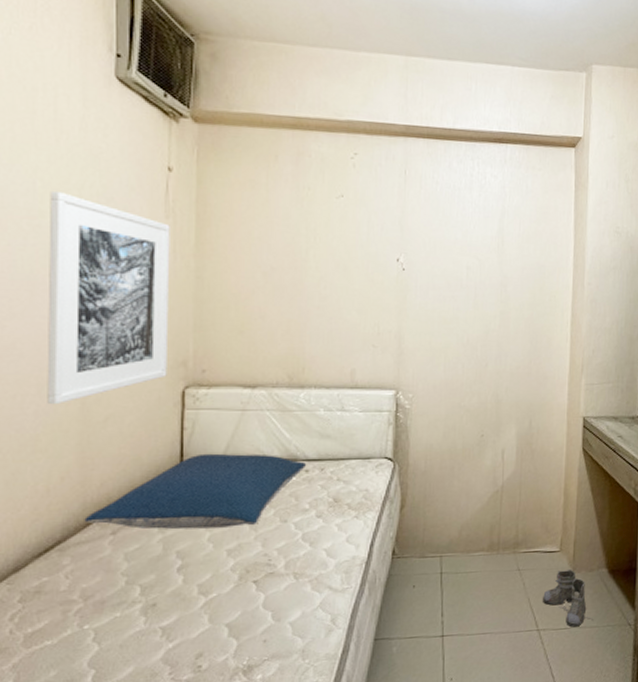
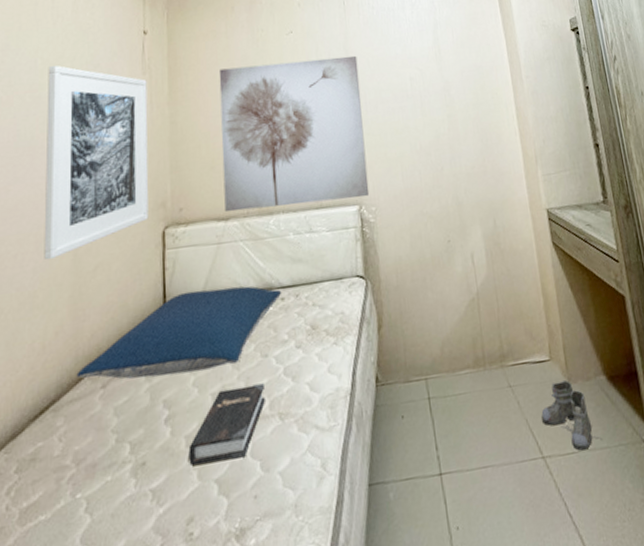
hardback book: none [200,545,283,610] -> present [188,383,266,465]
wall art: none [252,226,413,383] -> present [219,55,370,213]

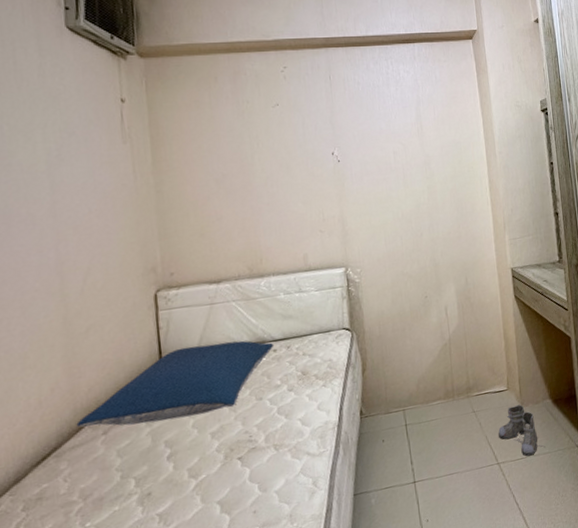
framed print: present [44,65,149,261] -> none [16,132,139,324]
hardback book: present [188,383,266,465] -> none [191,421,261,492]
wall art: present [219,55,370,213] -> none [204,129,355,276]

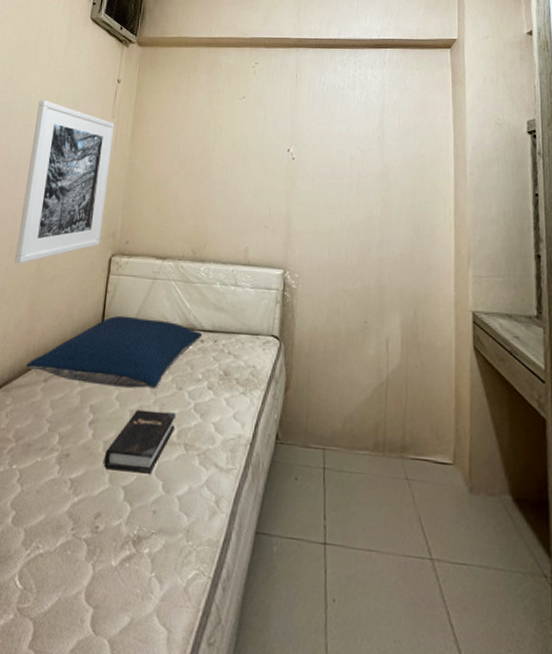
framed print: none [16,132,139,324] -> present [15,100,115,264]
hardback book: none [191,421,261,492] -> present [103,409,177,474]
boots: present [498,404,546,457] -> none [436,488,499,566]

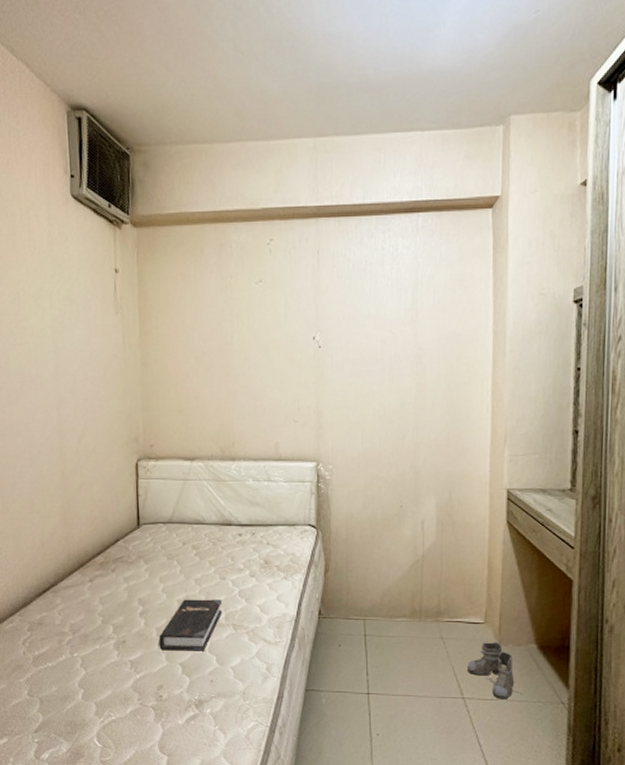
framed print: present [15,100,115,264] -> none [29,299,124,475]
pillow: present [26,315,203,389] -> none [69,517,240,581]
boots: none [436,488,499,566] -> present [468,642,523,699]

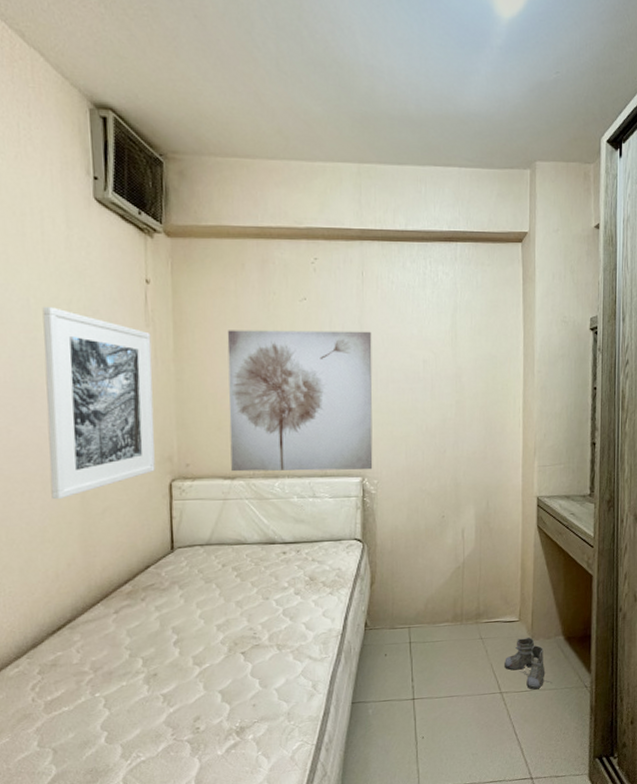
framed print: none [29,299,124,475] -> present [42,307,155,500]
hardback book: present [159,599,223,651] -> none [195,620,266,679]
wall art: none [187,311,328,455] -> present [227,330,373,472]

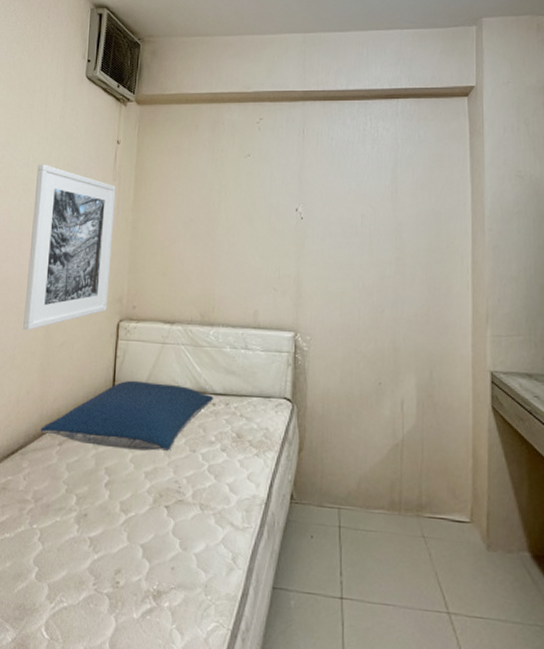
pillow: none [90,539,284,608] -> present [40,380,214,451]
wall art: present [227,330,373,472] -> none [172,184,310,325]
boots: present [505,637,553,690] -> none [453,545,517,619]

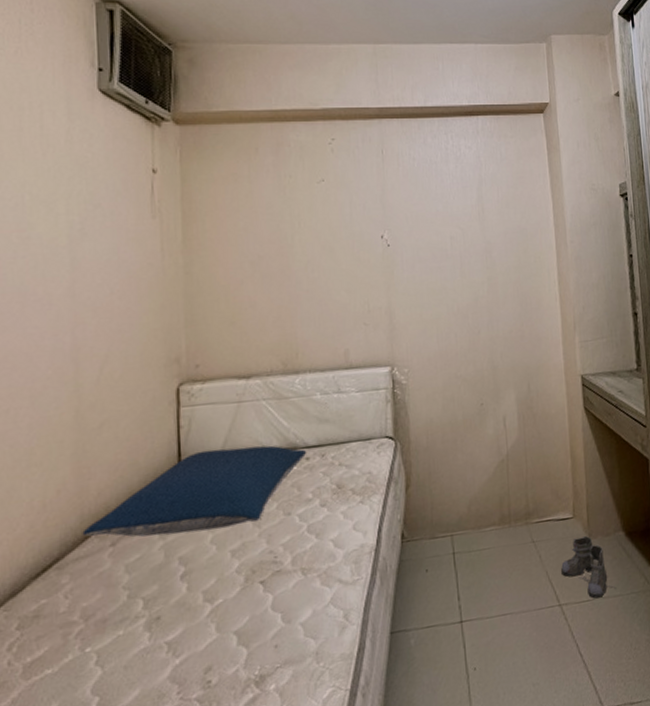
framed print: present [23,164,116,331] -> none [38,203,161,416]
boots: none [453,545,517,619] -> present [561,536,617,599]

